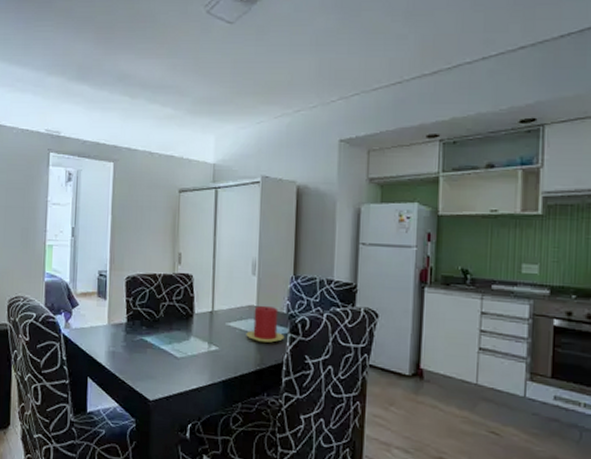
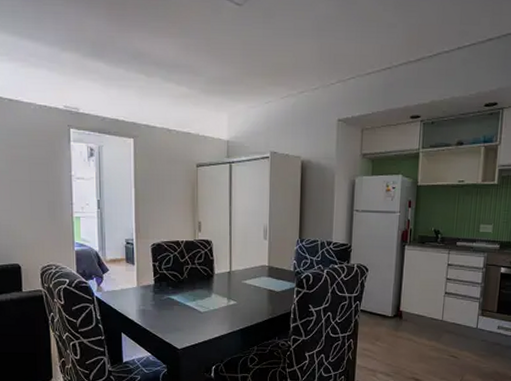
candle: present [246,305,285,343] -> none [259,265,292,296]

